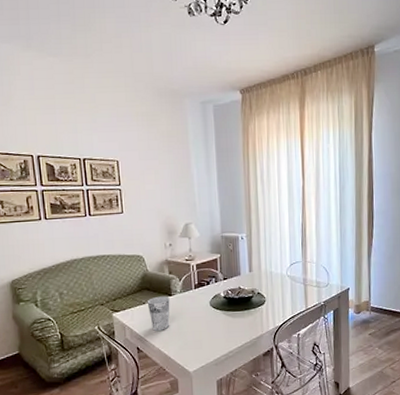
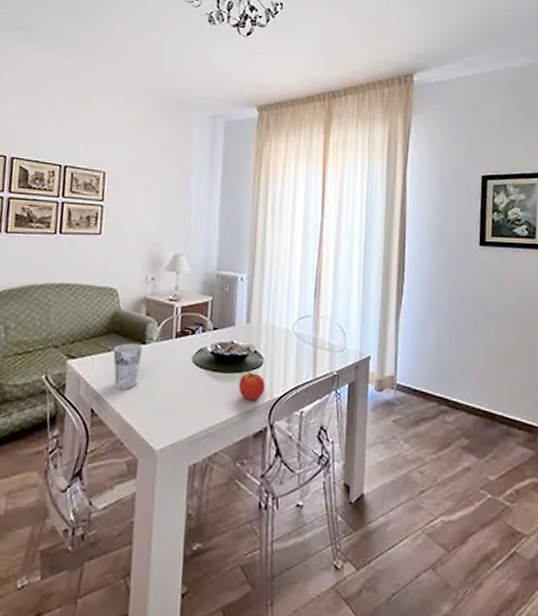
apple: none [248,308,269,329] -> present [239,371,265,400]

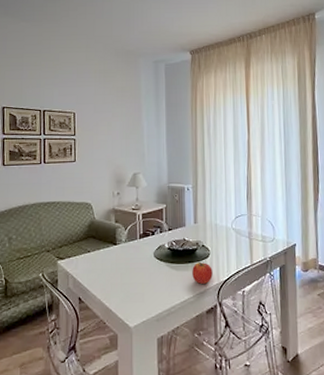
cup: present [113,343,143,389] -> none [92,245,114,281]

